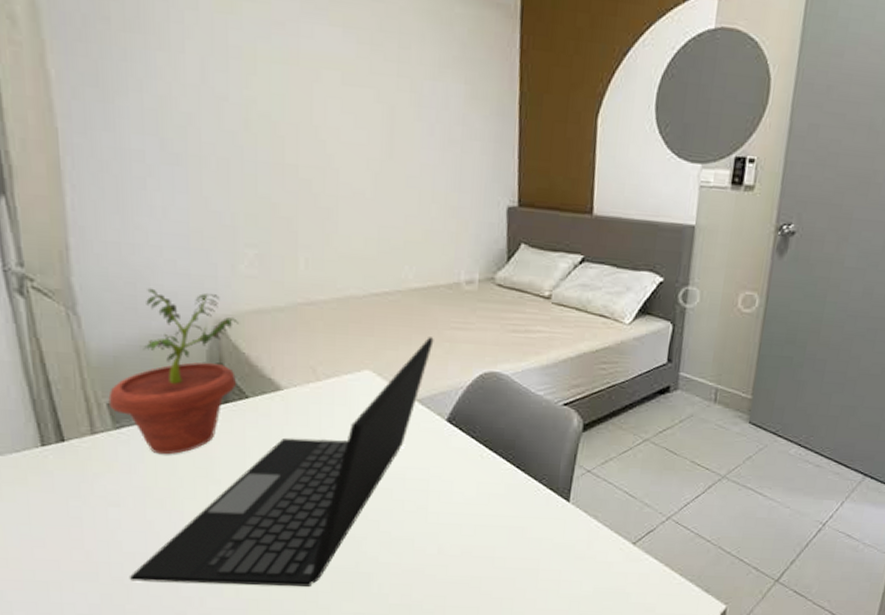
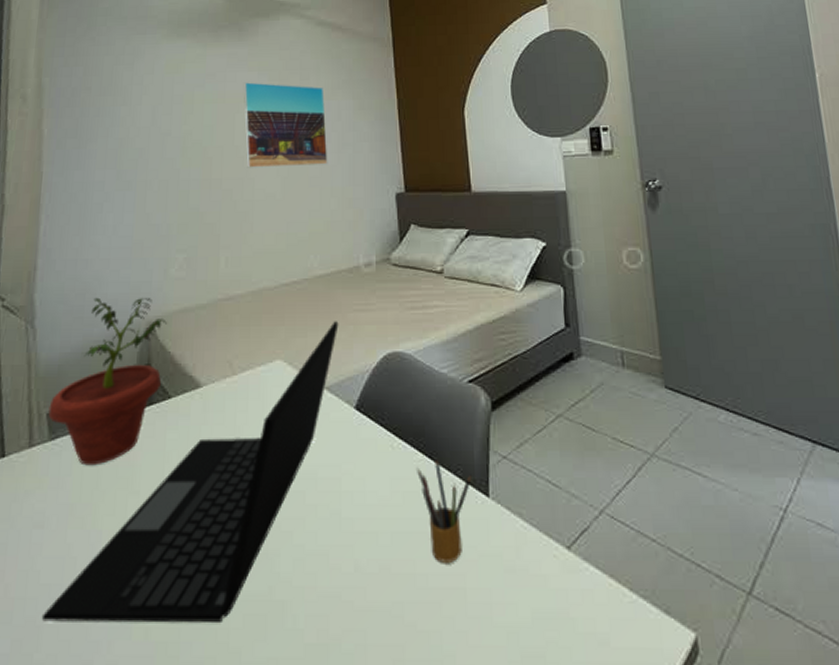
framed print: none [323,41,430,164] -> present [243,82,328,168]
pencil box: none [504,469,556,550] -> present [417,459,472,563]

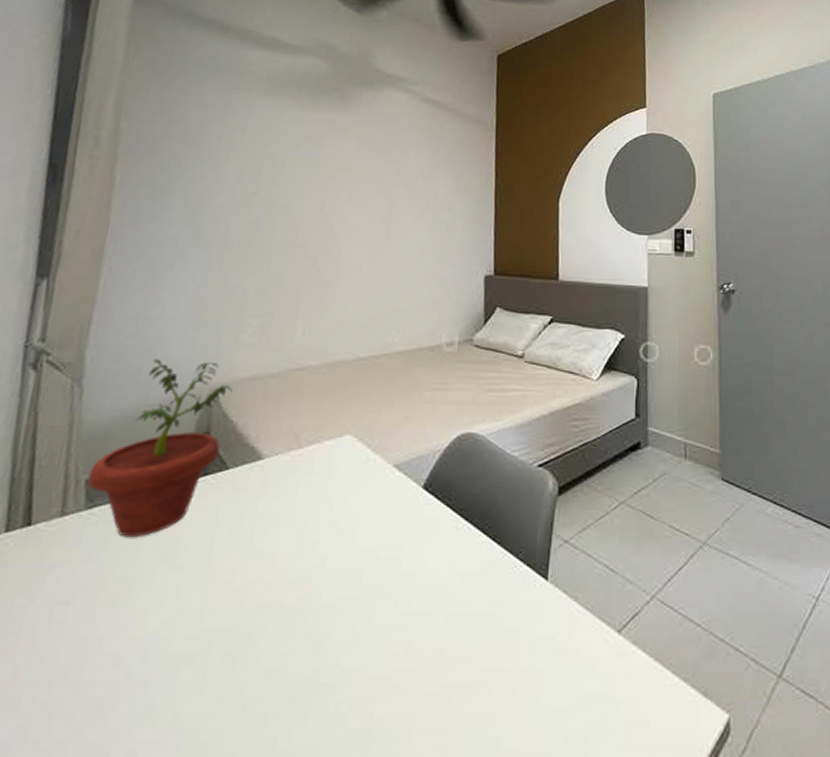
laptop: present [41,321,339,624] -> none [54,399,415,708]
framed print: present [243,82,328,168] -> none [335,150,423,241]
pencil box: present [417,459,472,563] -> none [479,541,533,645]

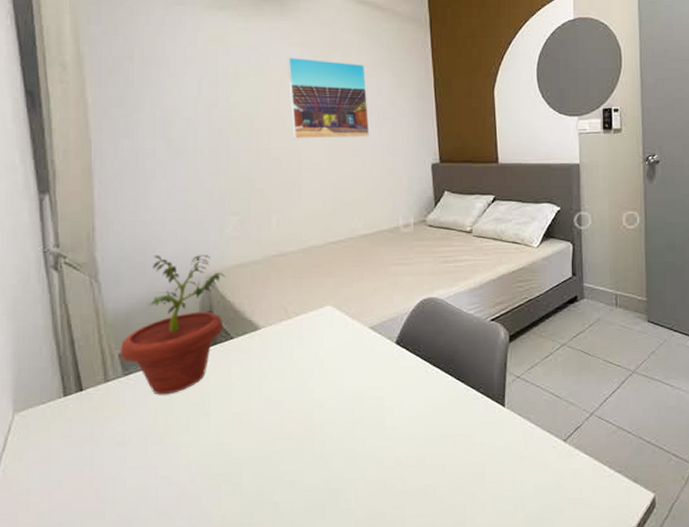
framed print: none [335,150,423,241] -> present [286,57,370,139]

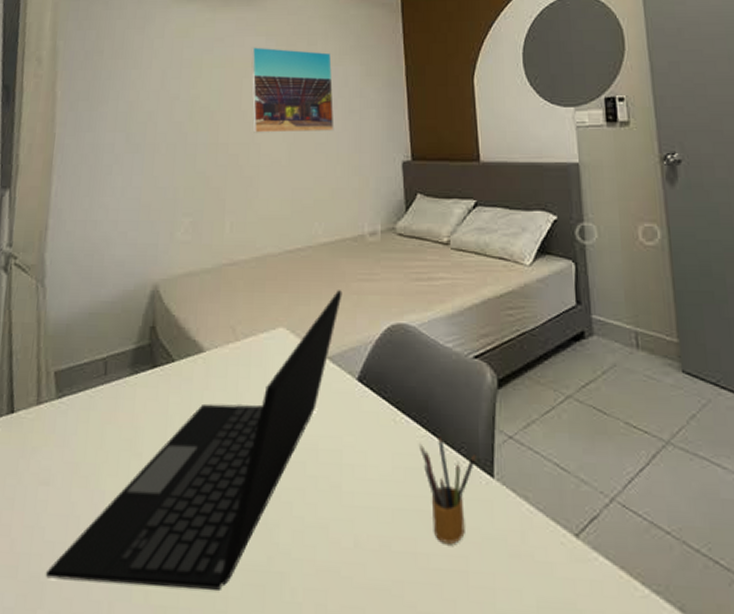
potted plant: present [120,255,225,395] -> none [56,258,172,426]
laptop: none [131,273,381,515] -> present [45,290,342,591]
pencil box: none [447,380,492,456] -> present [419,436,476,544]

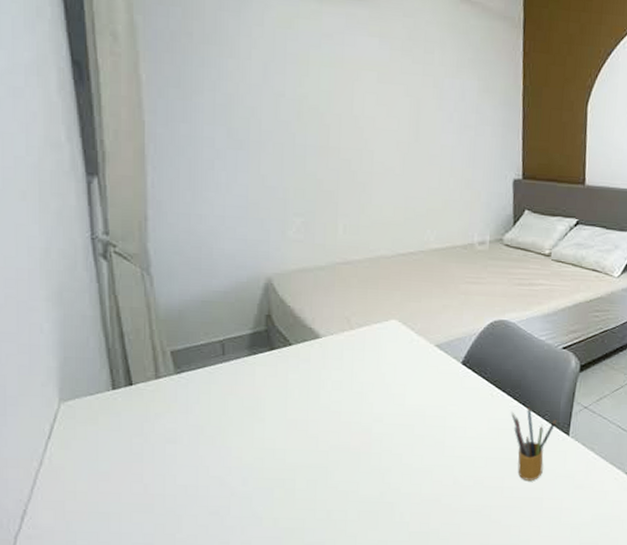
laptop: present [45,290,342,591] -> none [180,290,451,517]
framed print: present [251,47,334,133] -> none [363,48,449,145]

